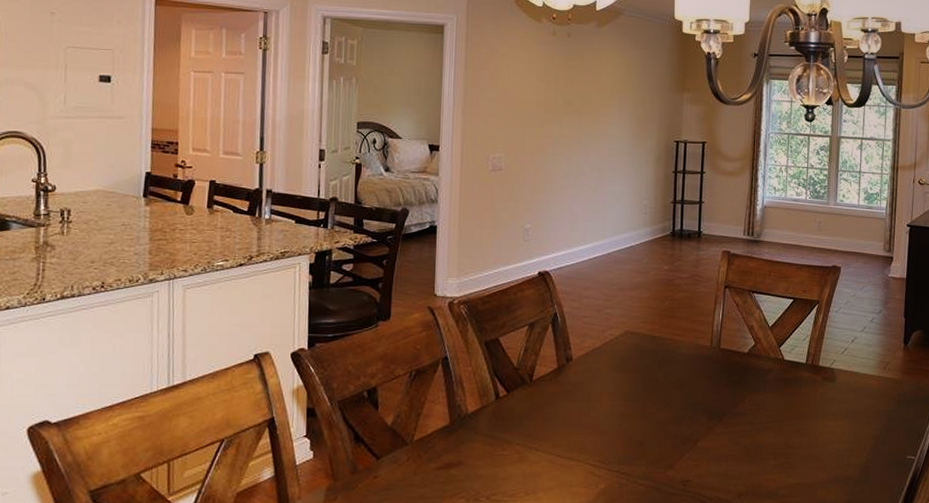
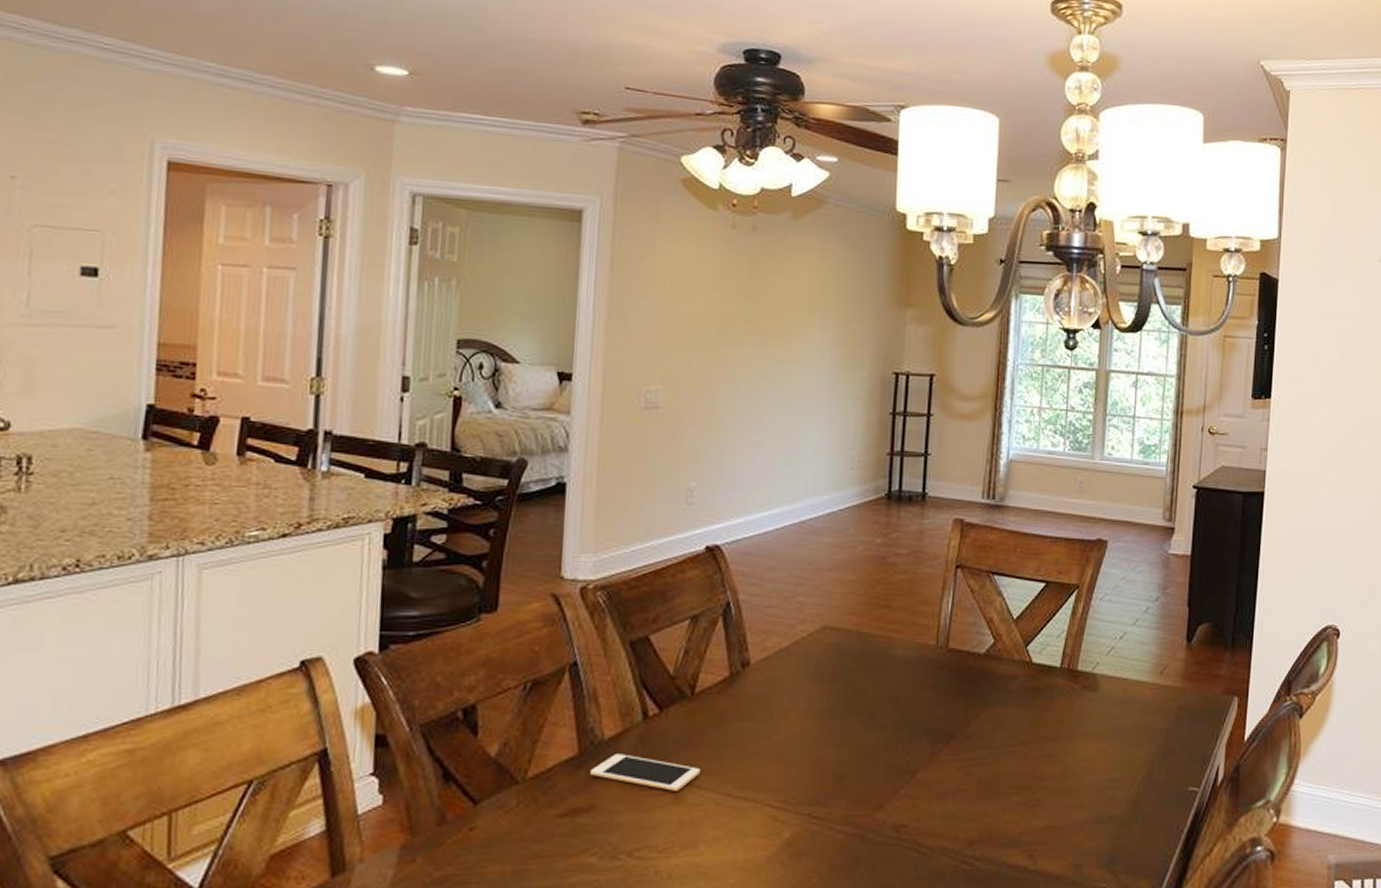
cell phone: none [459,424,538,452] -> present [590,754,700,791]

